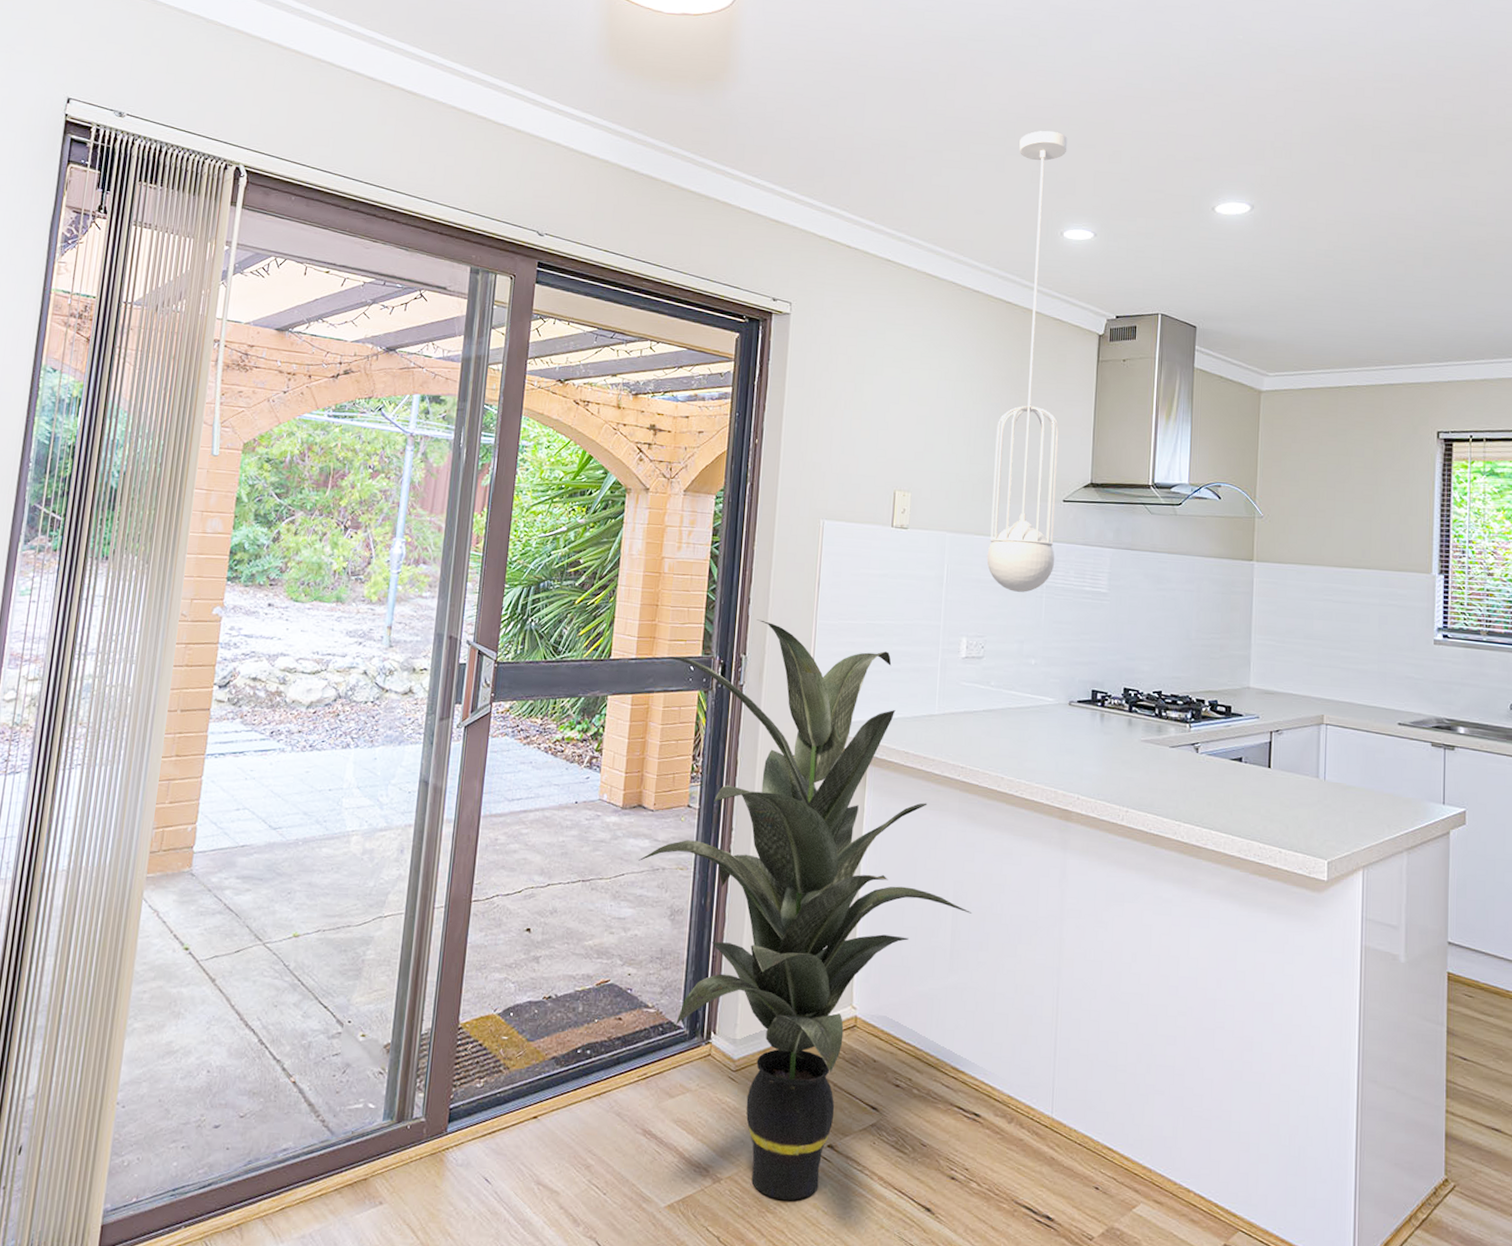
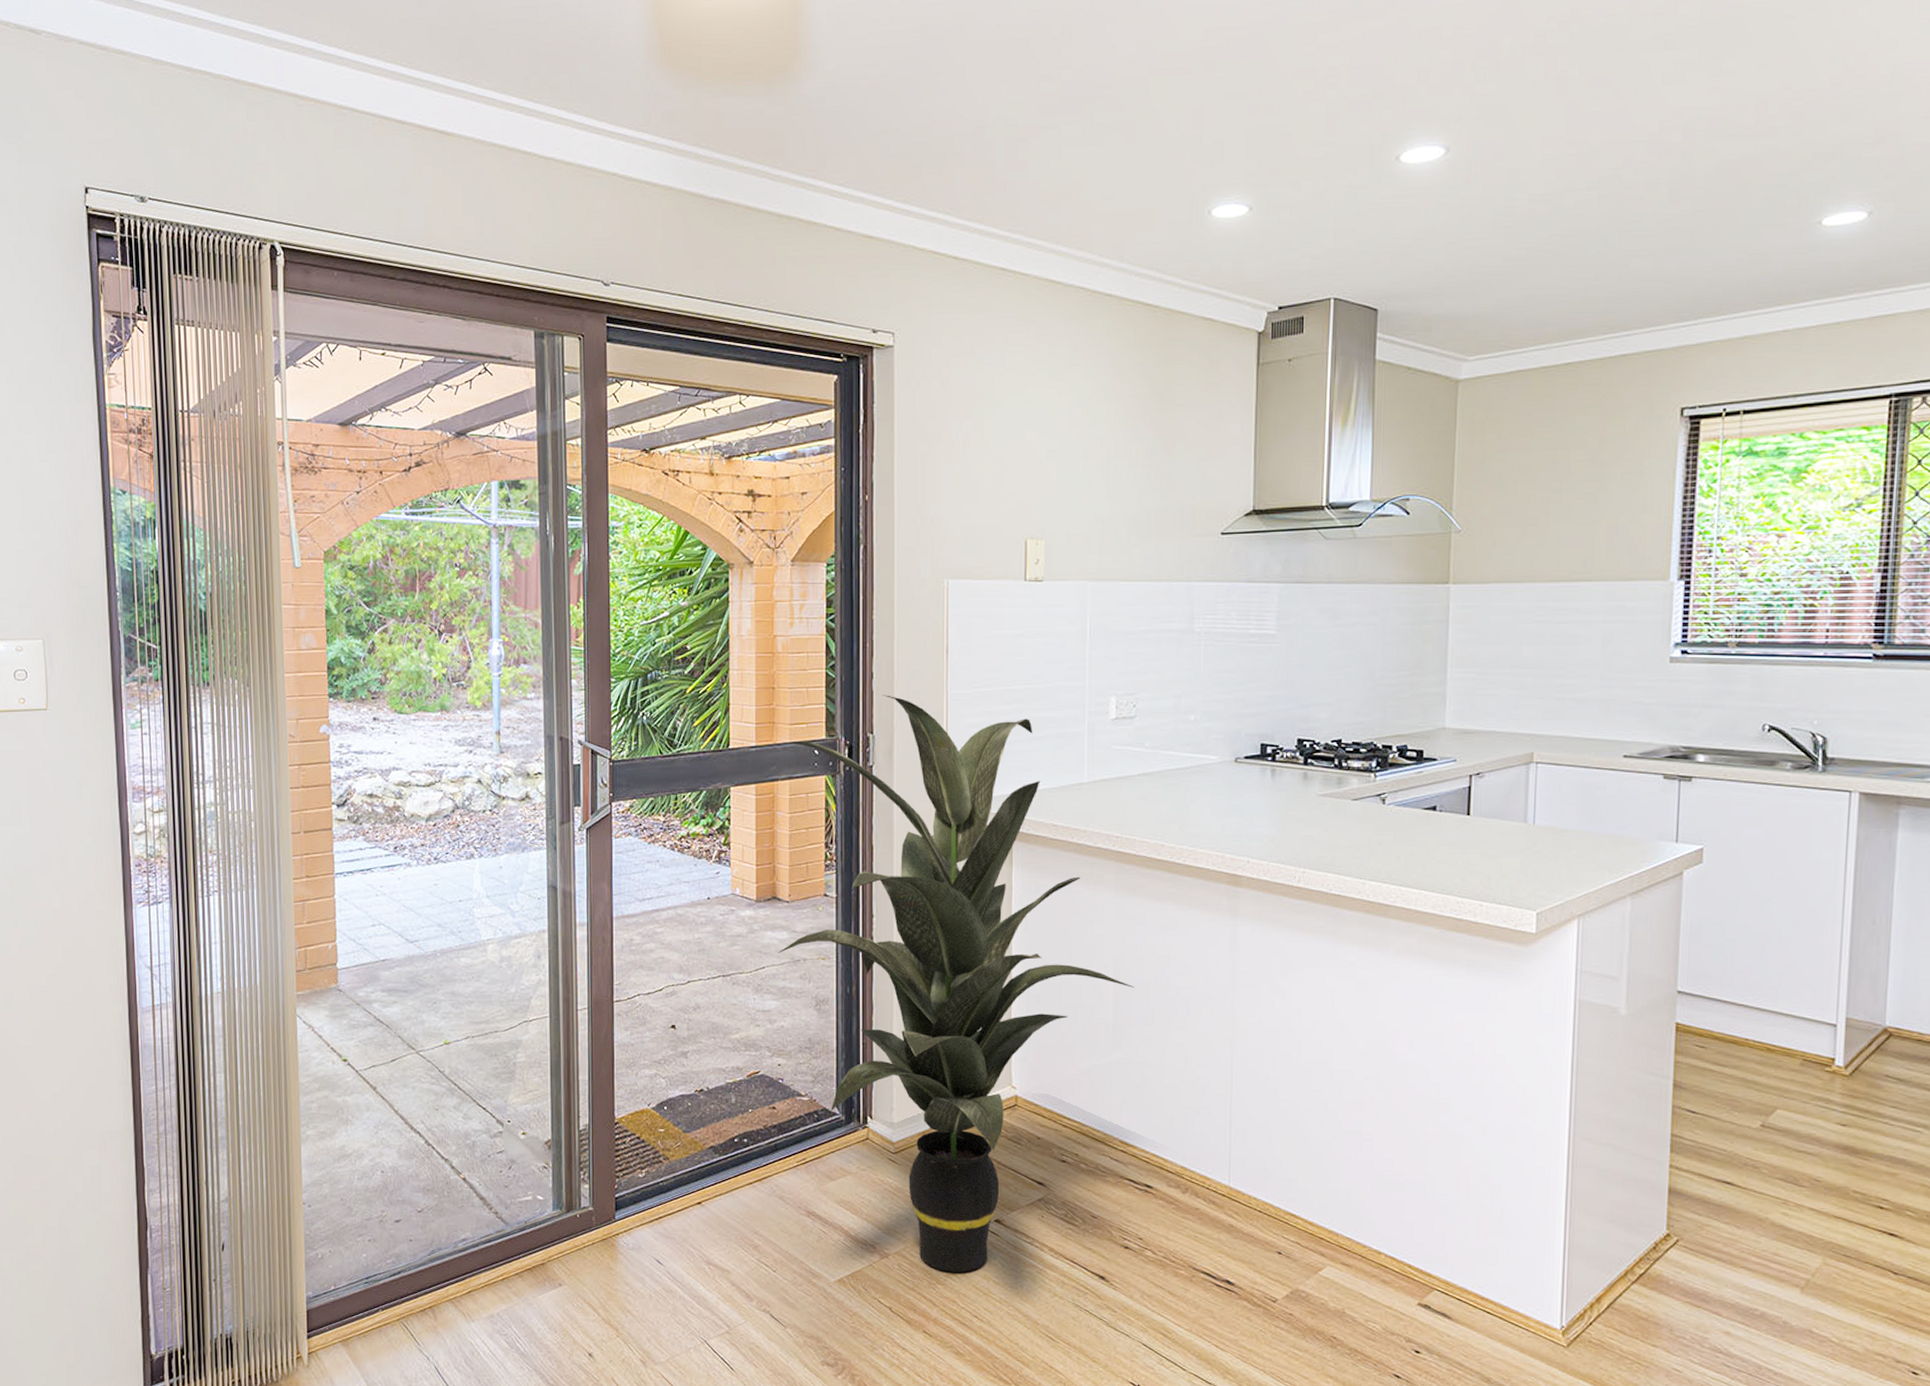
pendant light: present [987,130,1068,592] -> none [1135,82,1214,641]

